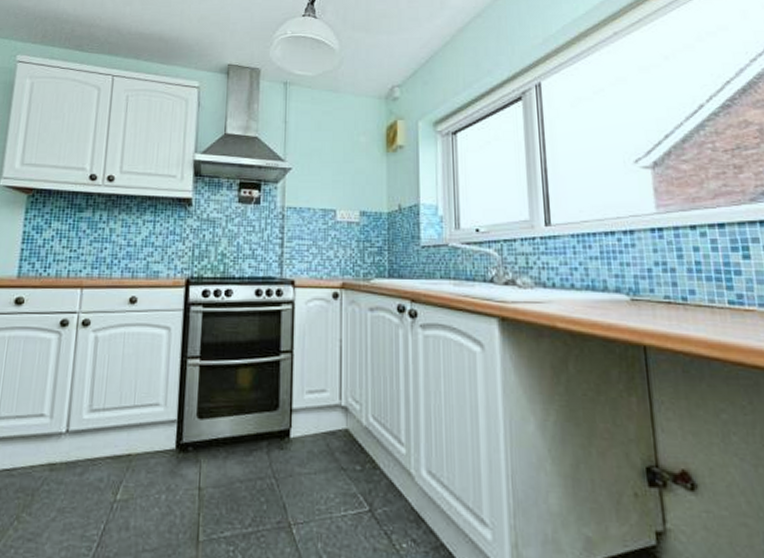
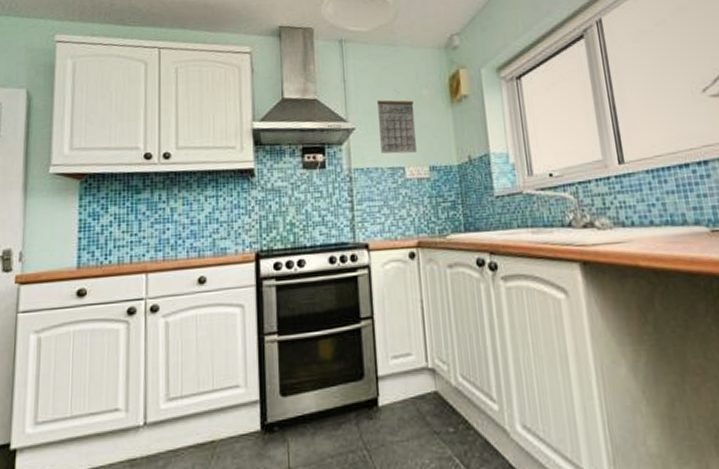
calendar: none [314,143,350,196] -> present [376,100,418,154]

